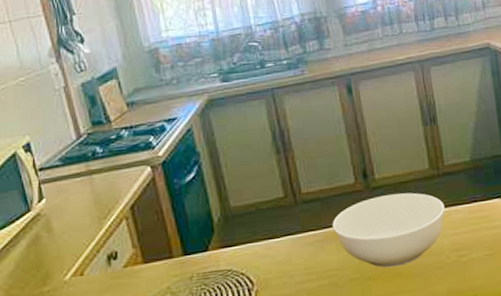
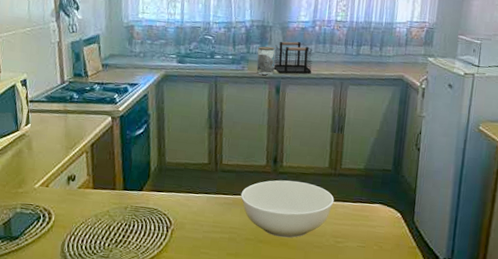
jar: none [315,40,341,76] -> present [256,46,276,75]
dish rack: none [335,28,384,71] -> present [274,41,313,75]

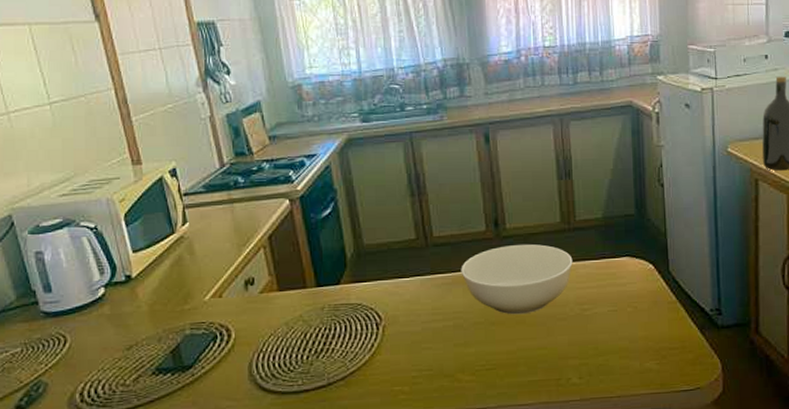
jar: present [256,46,276,75] -> none [456,87,480,123]
dish rack: present [274,41,313,75] -> none [476,78,524,120]

